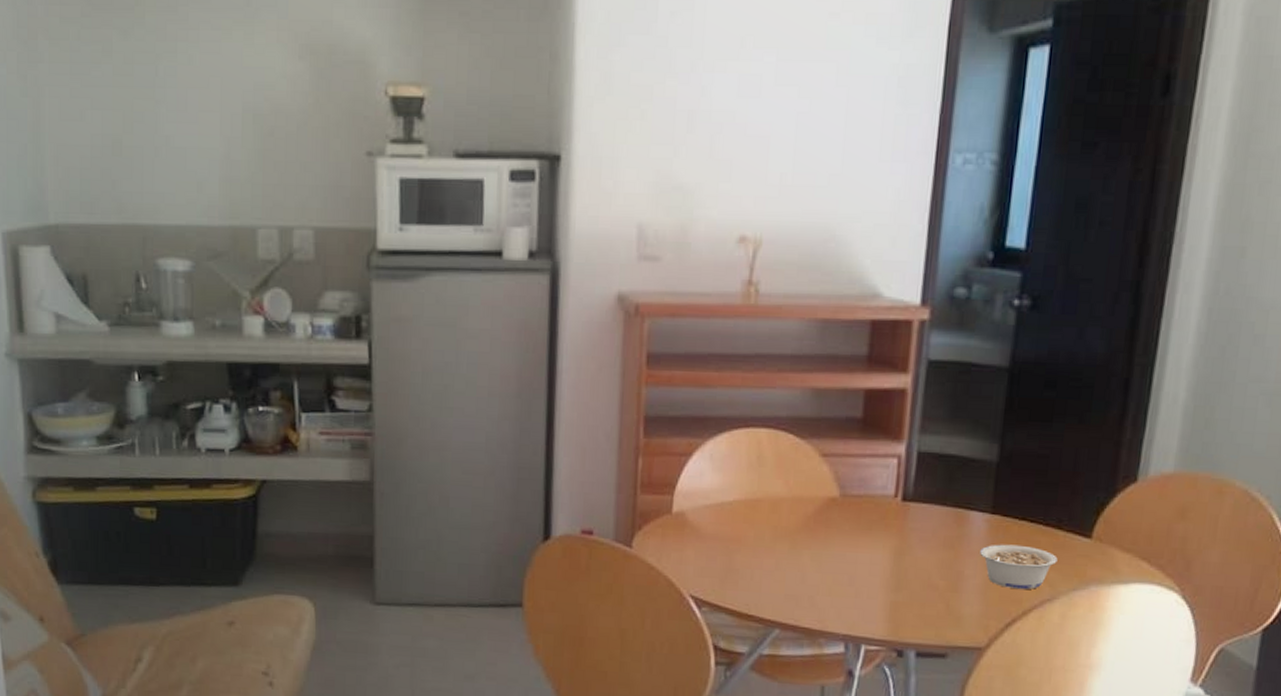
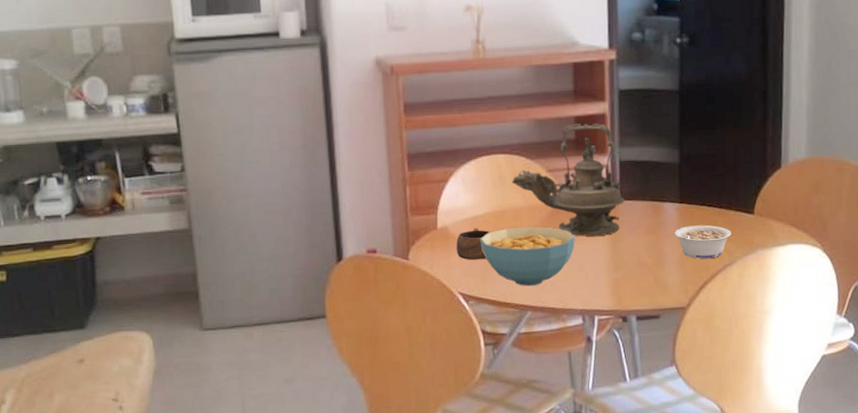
cup: none [692,517,738,558] -> present [456,227,490,260]
cereal bowl: none [724,521,847,598] -> present [480,226,575,287]
teapot: none [773,398,918,545] -> present [512,123,624,237]

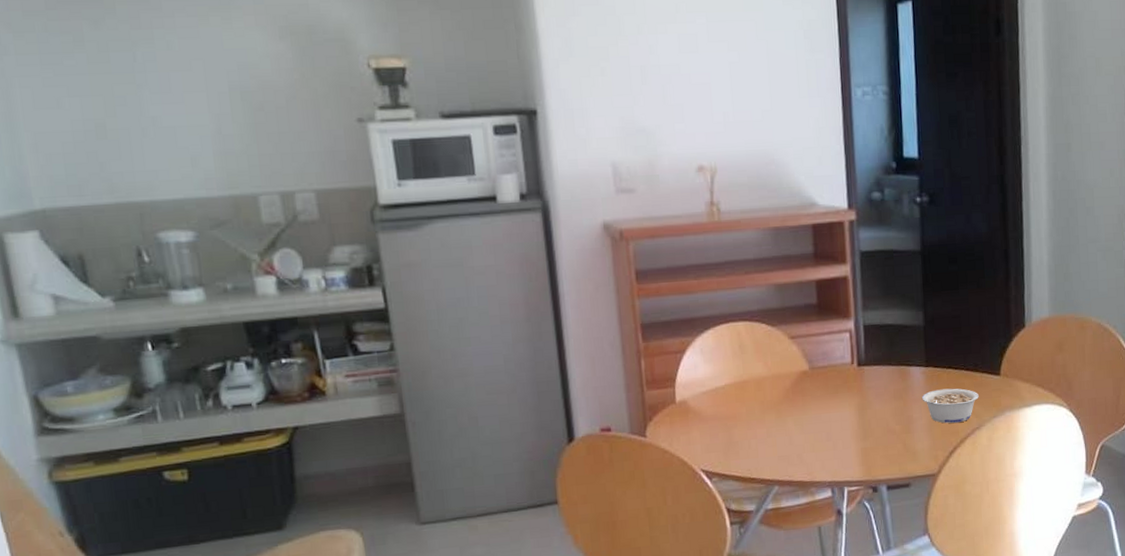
cup: present [456,227,490,260] -> none [696,400,732,435]
cereal bowl: present [480,226,575,287] -> none [722,396,821,460]
teapot: present [512,123,624,237] -> none [753,287,870,405]

